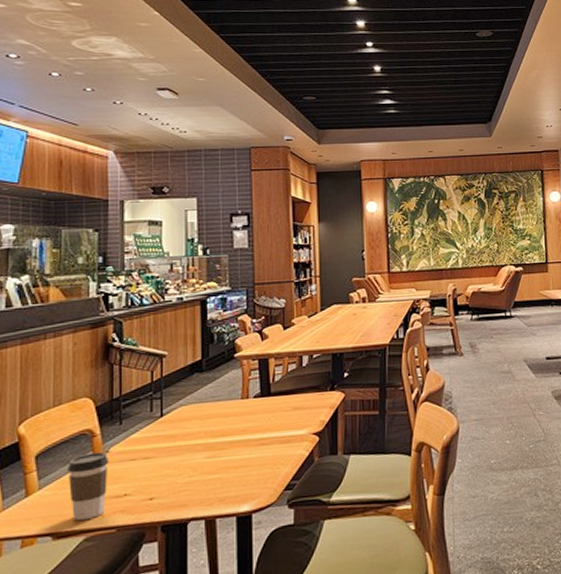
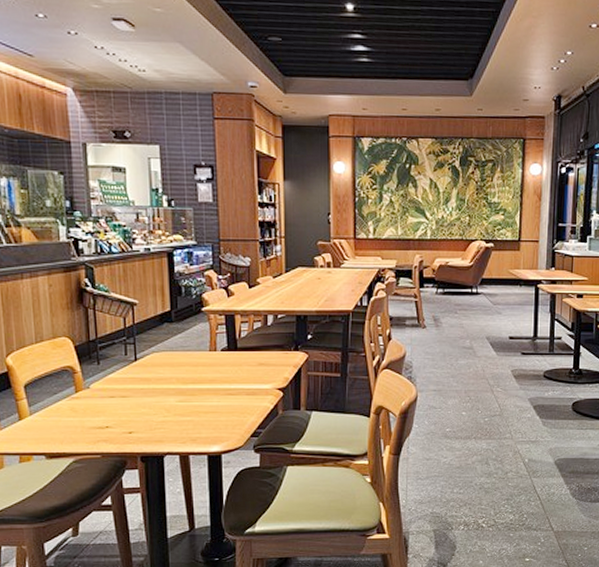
coffee cup: present [68,452,109,521] -> none [54,387,90,446]

